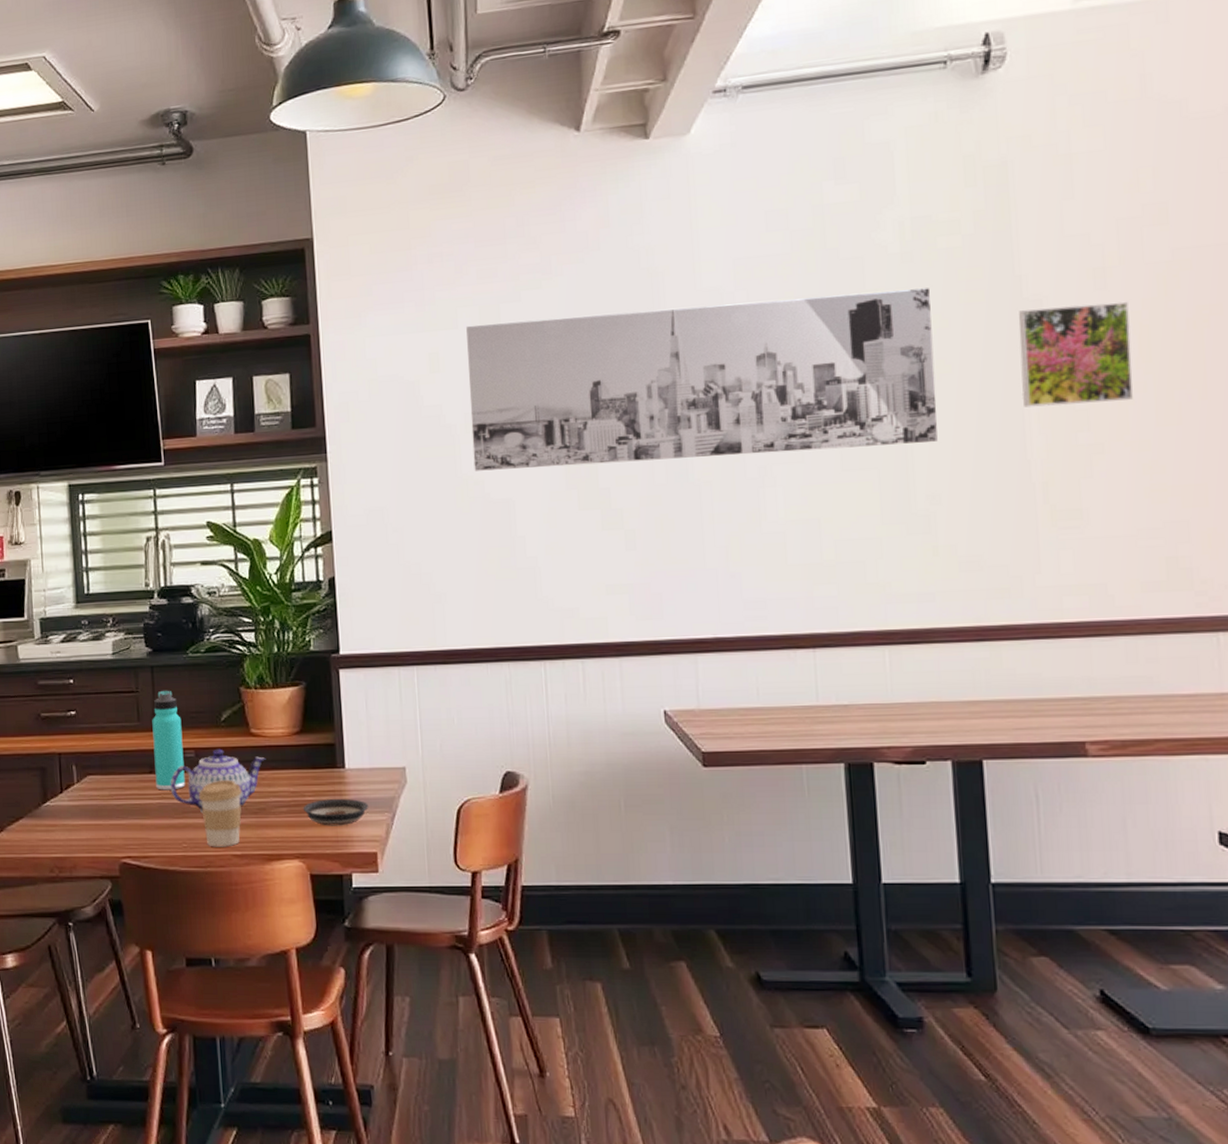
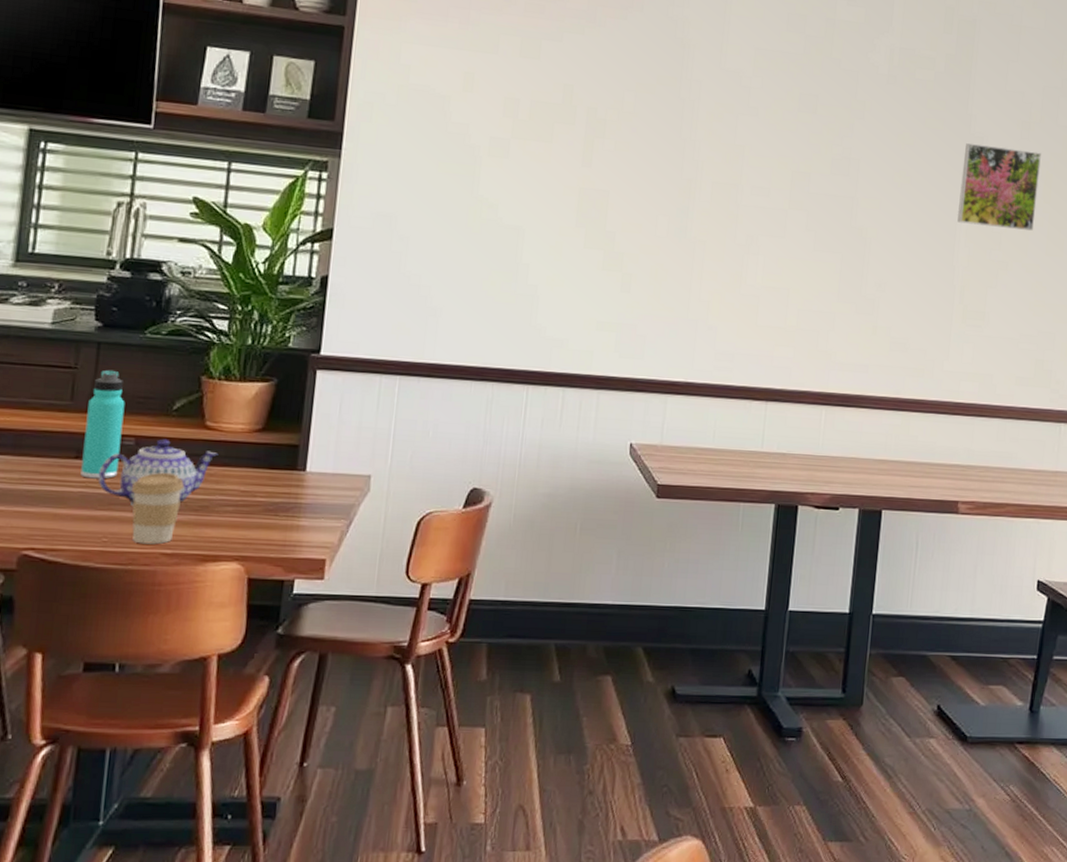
saucer: present [303,799,369,826] -> none [251,501,326,530]
wall art: present [466,288,938,471] -> none [490,53,904,239]

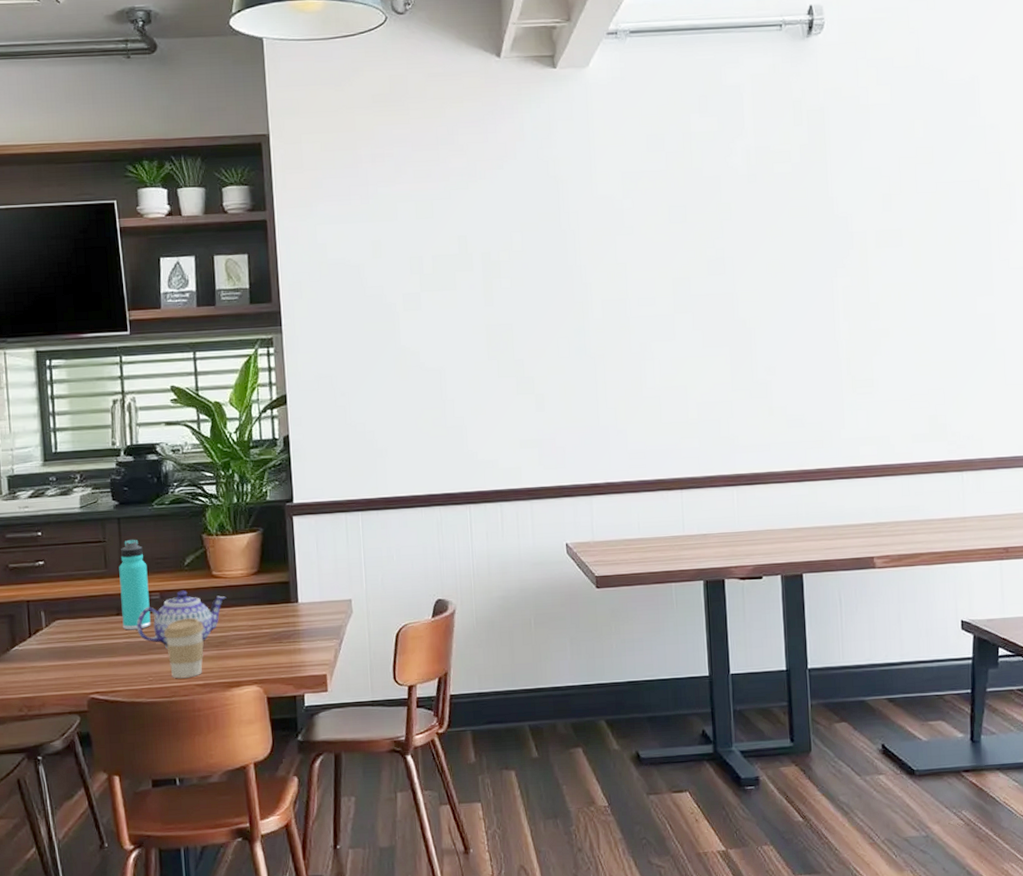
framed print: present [957,143,1041,231] -> none [831,221,909,300]

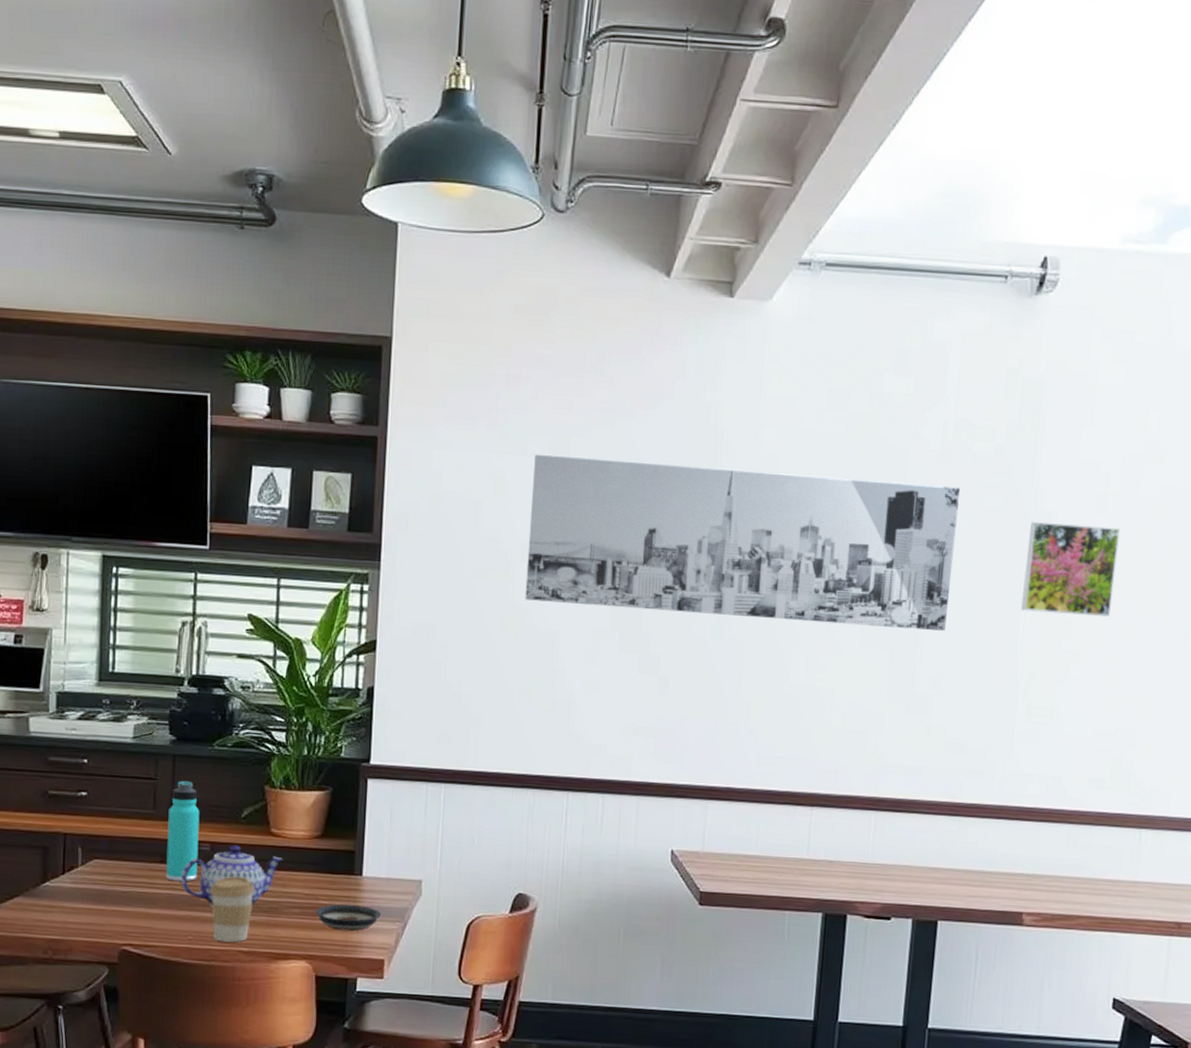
saucer: none [260,629,320,654] -> present [315,904,382,932]
wall art: none [404,204,773,344] -> present [525,454,960,632]
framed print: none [831,221,909,300] -> present [1021,522,1120,617]

